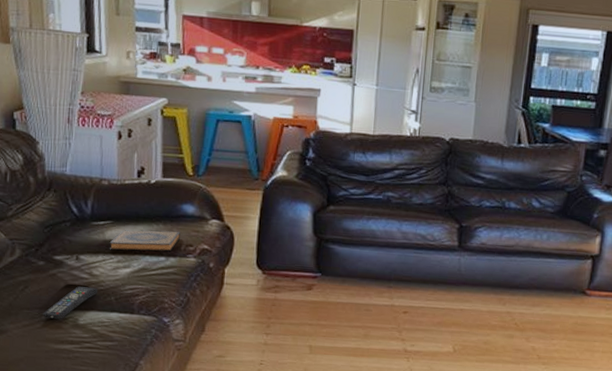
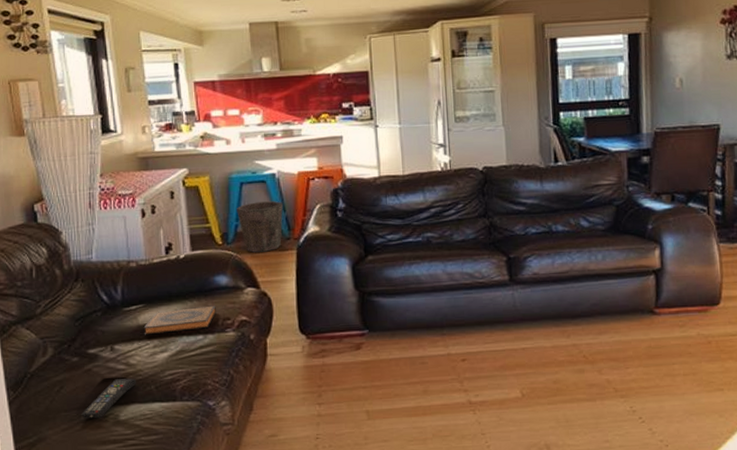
waste bin: none [210,140,256,189] -> present [237,201,284,253]

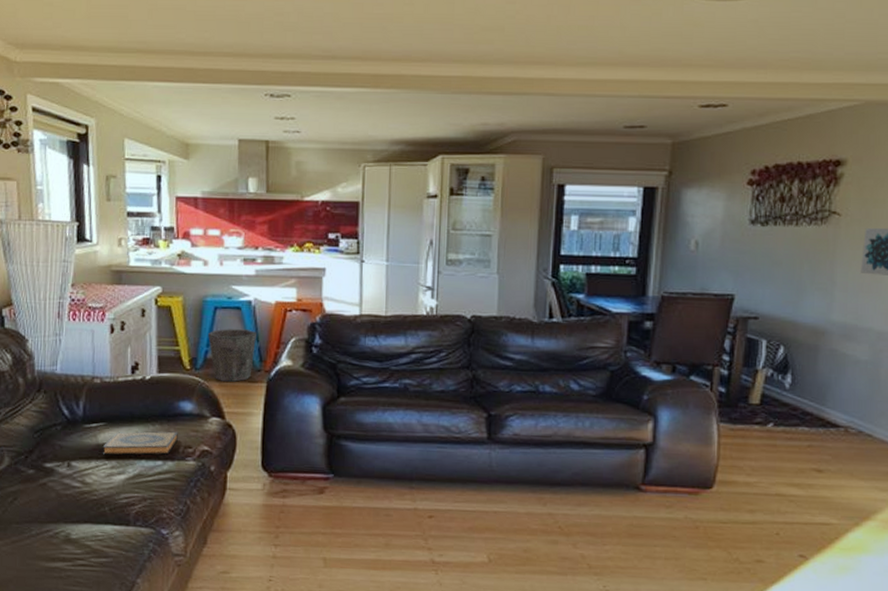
remote control: present [81,378,137,418] -> none [33,496,91,534]

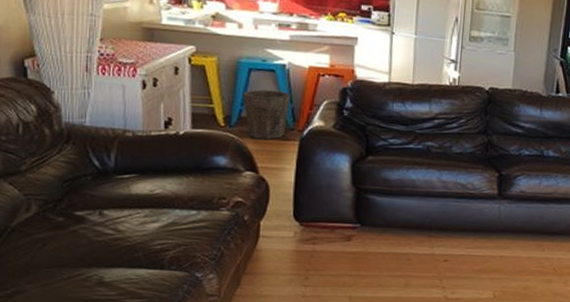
hardback book: present [102,431,178,455] -> none [135,183,212,205]

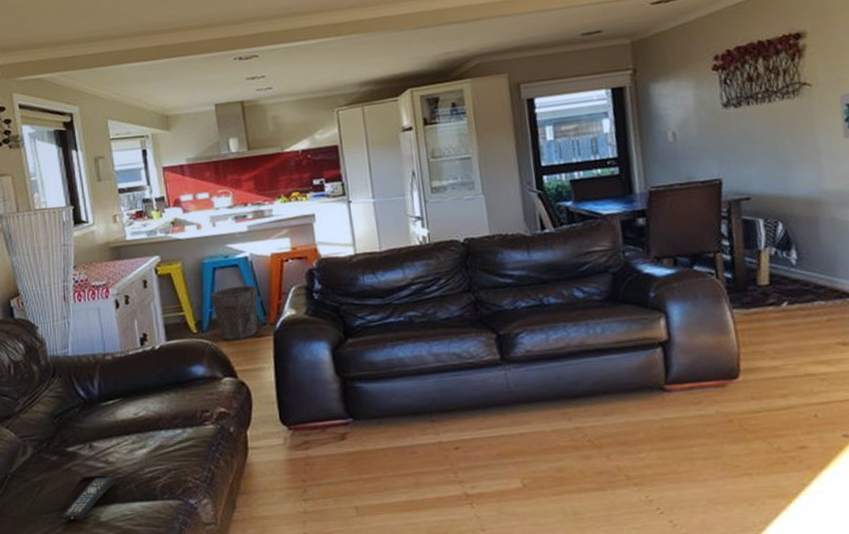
remote control: none [64,243,125,277] -> present [62,477,117,520]

